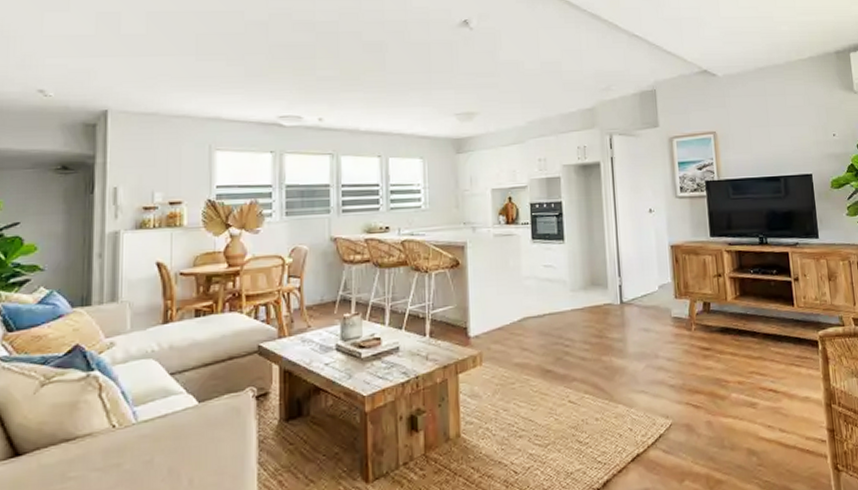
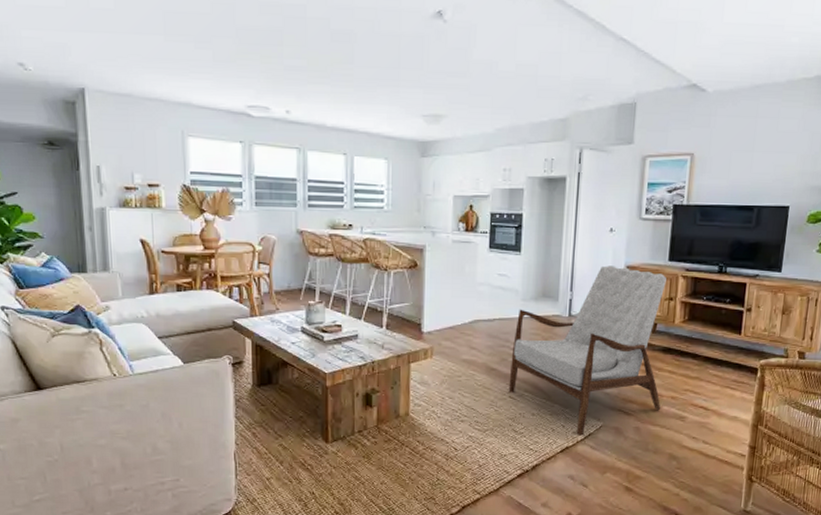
armchair: none [566,246,730,439] -> present [508,265,667,436]

